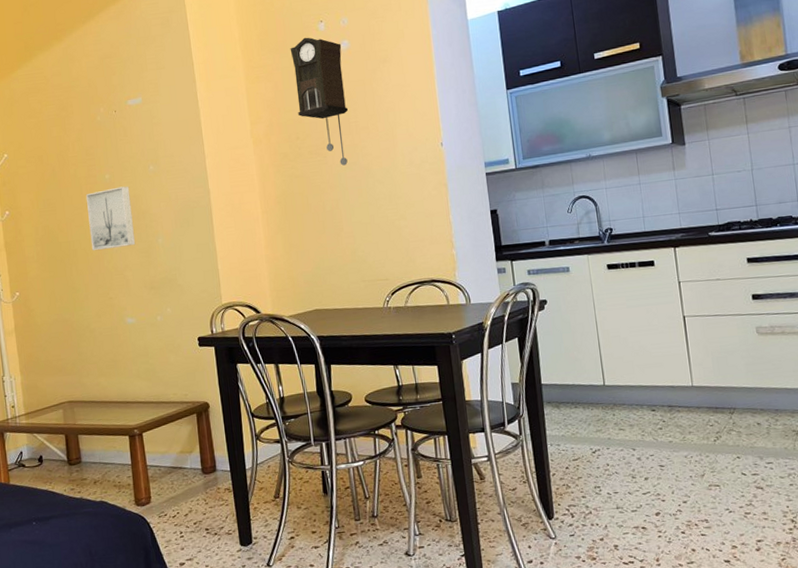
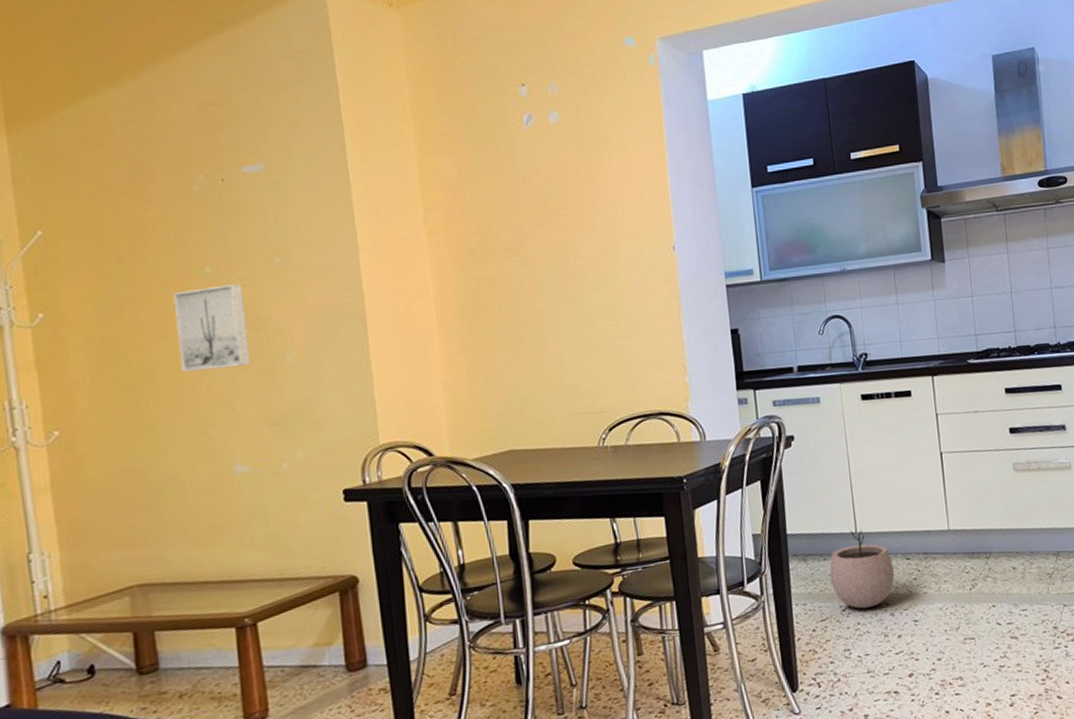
pendulum clock: present [290,37,349,166] -> none [480,103,557,269]
plant pot: none [580,382,641,452] -> present [829,529,894,609]

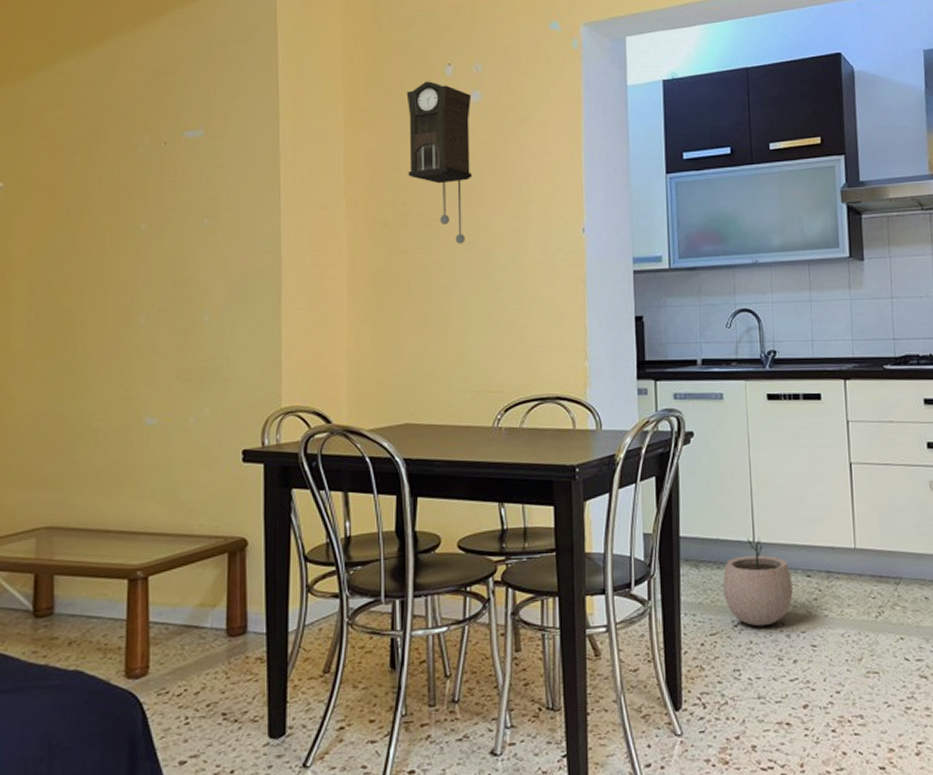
wall art: present [172,284,252,373] -> none [108,242,172,324]
pendulum clock: none [480,103,557,269] -> present [406,81,473,244]

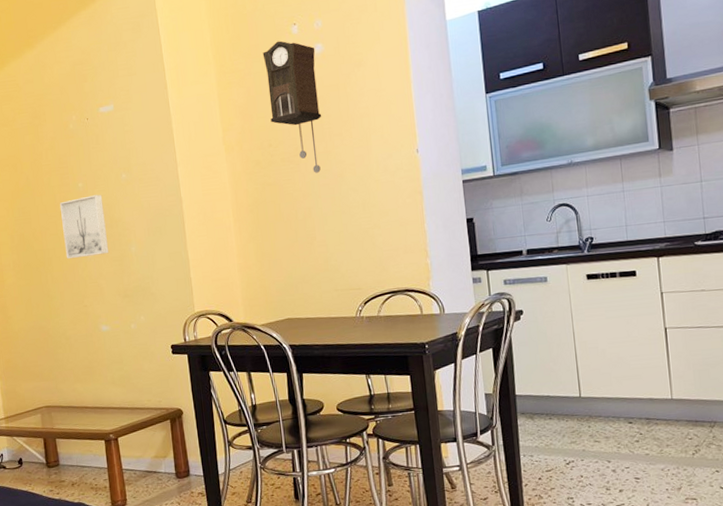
wall art: none [108,242,172,324] -> present [59,194,109,259]
plant pot: present [722,538,793,627] -> none [554,394,617,464]

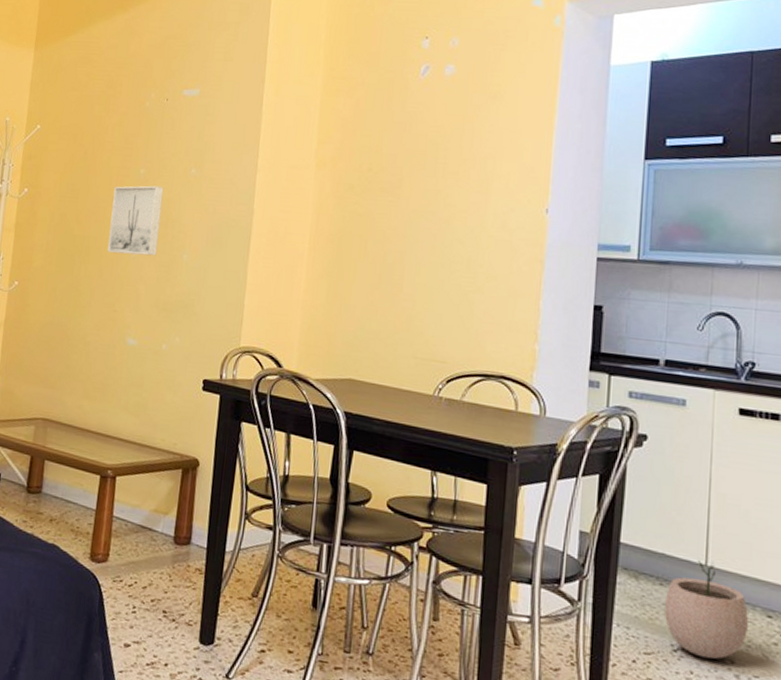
pendulum clock: present [262,40,322,173] -> none [376,53,446,213]
plant pot: none [554,394,617,464] -> present [663,560,748,660]

